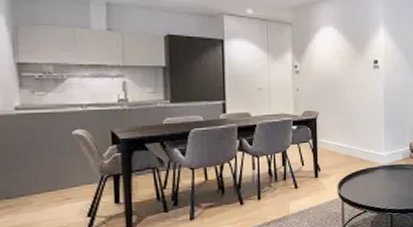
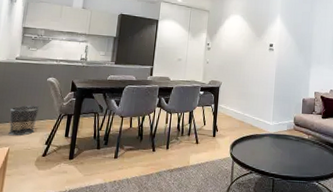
waste bin: none [21,170,69,212] -> present [8,105,40,136]

